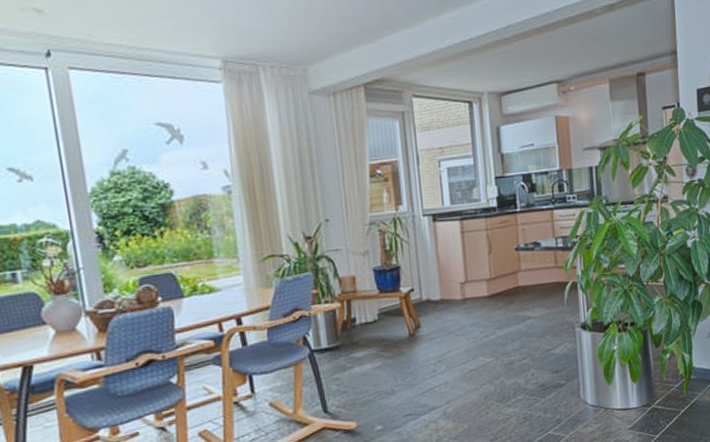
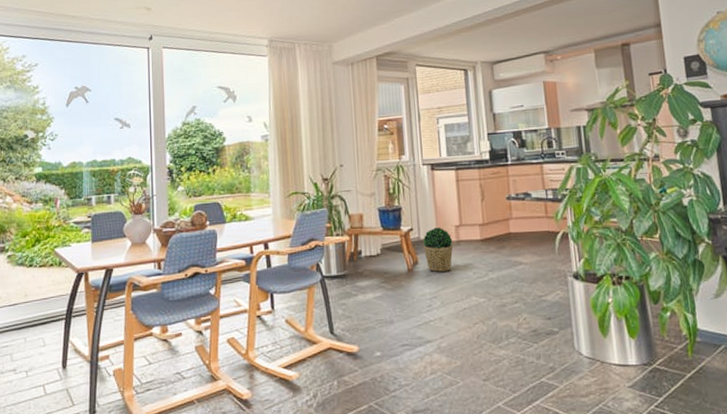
potted plant: none [425,285,458,335] -> present [423,227,453,272]

